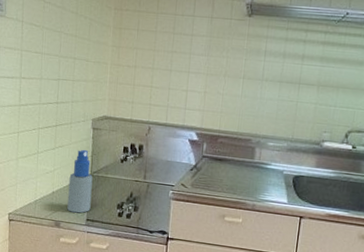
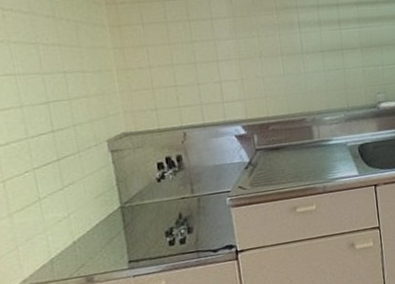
spray bottle: present [67,149,93,213] -> none [92,178,131,260]

